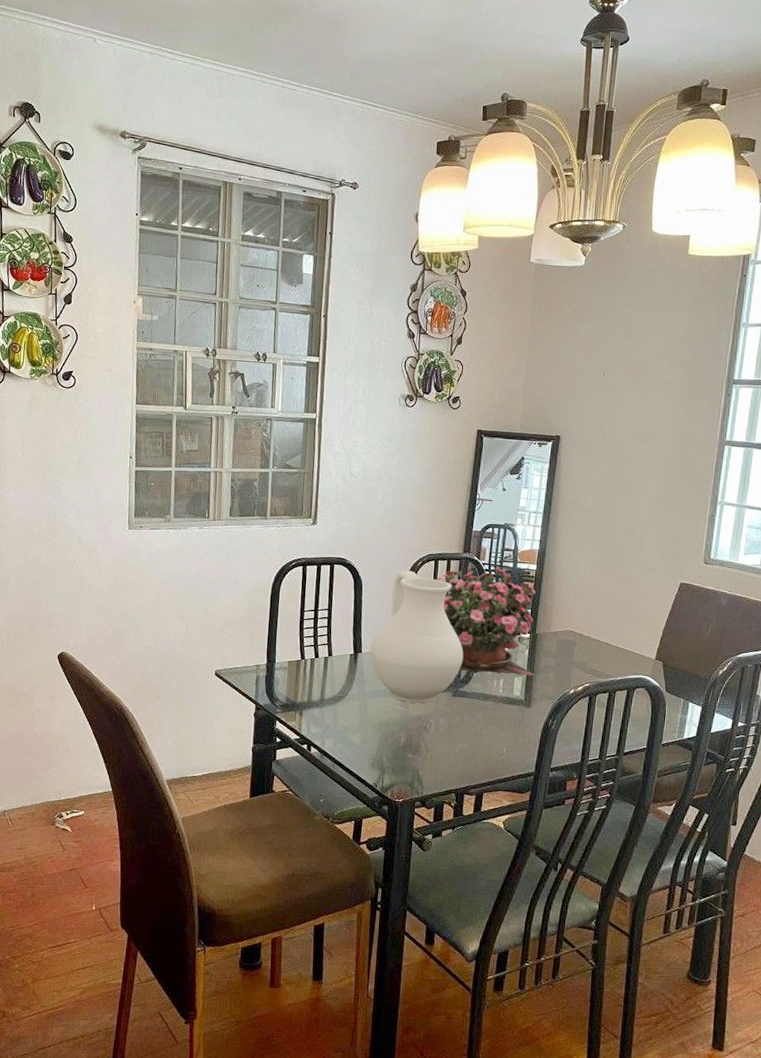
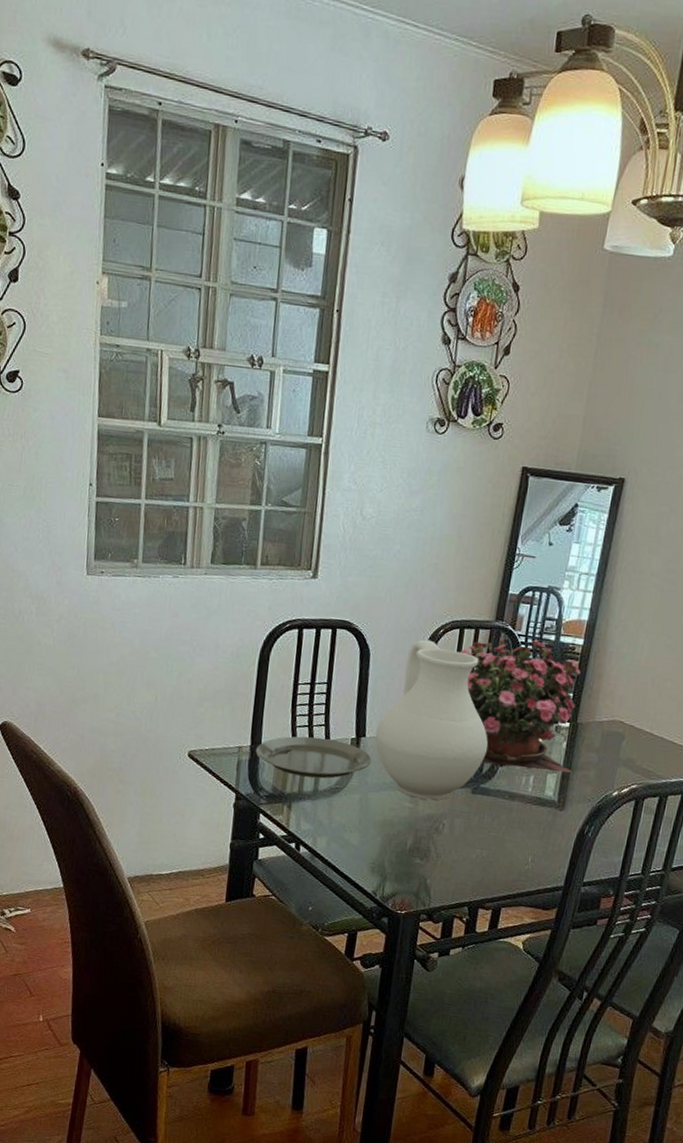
plate: none [271,654,368,689] -> present [255,736,372,779]

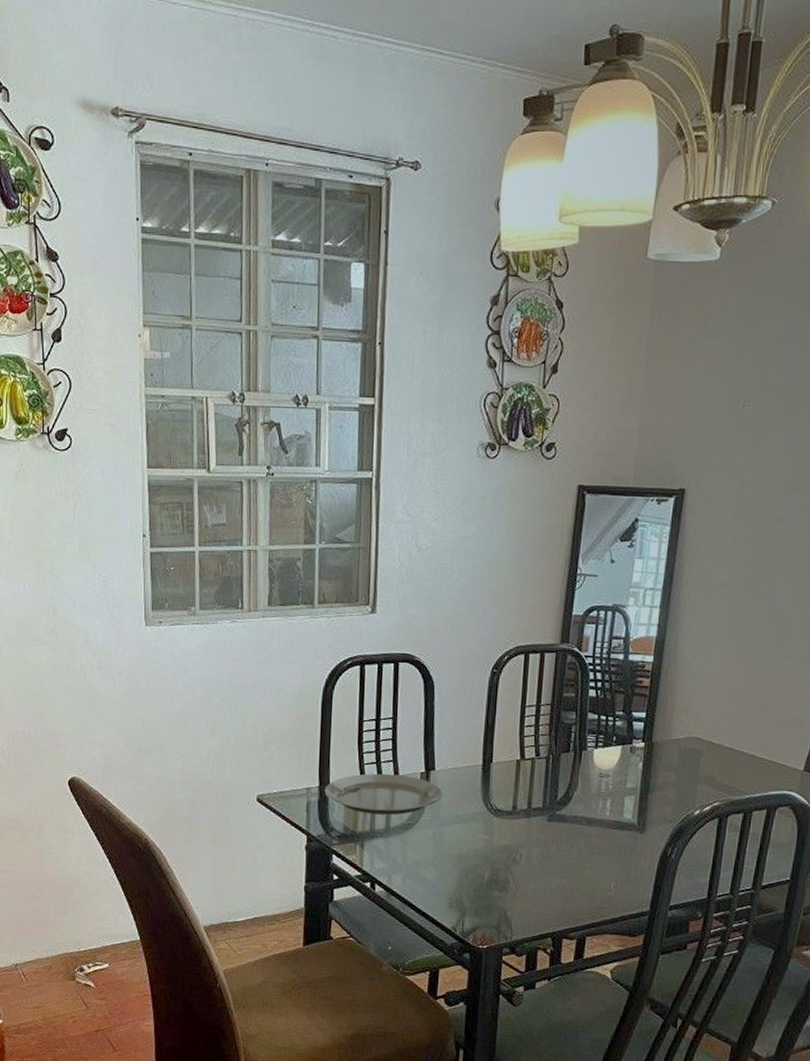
pitcher: present [375,639,488,800] -> none [444,667,562,831]
potted flower: present [460,638,581,773] -> none [527,659,652,794]

